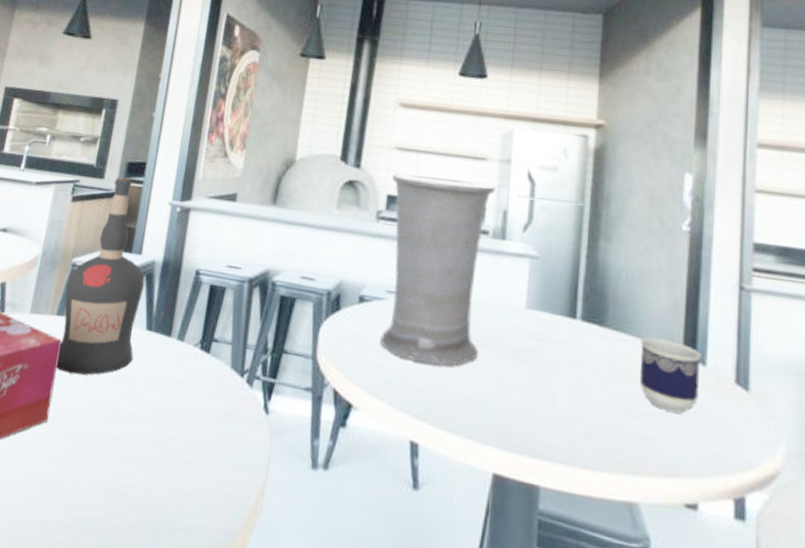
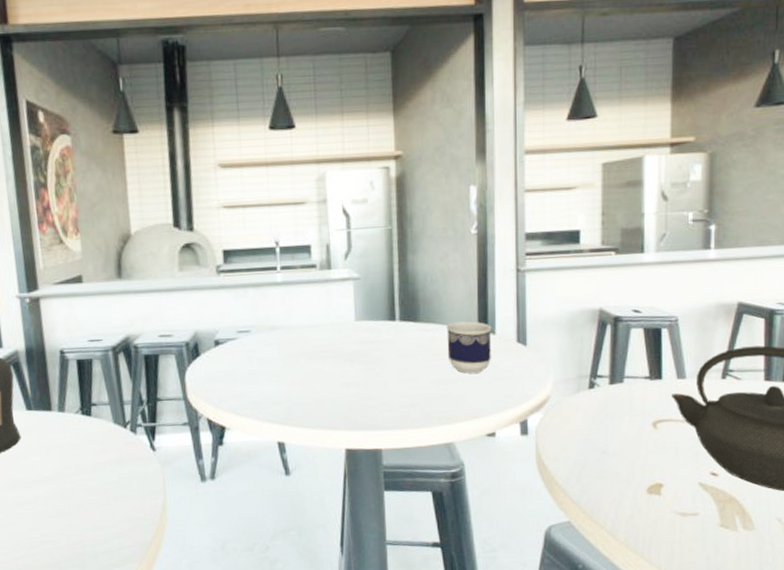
vase: present [380,173,496,366] -> none [224,223,321,382]

